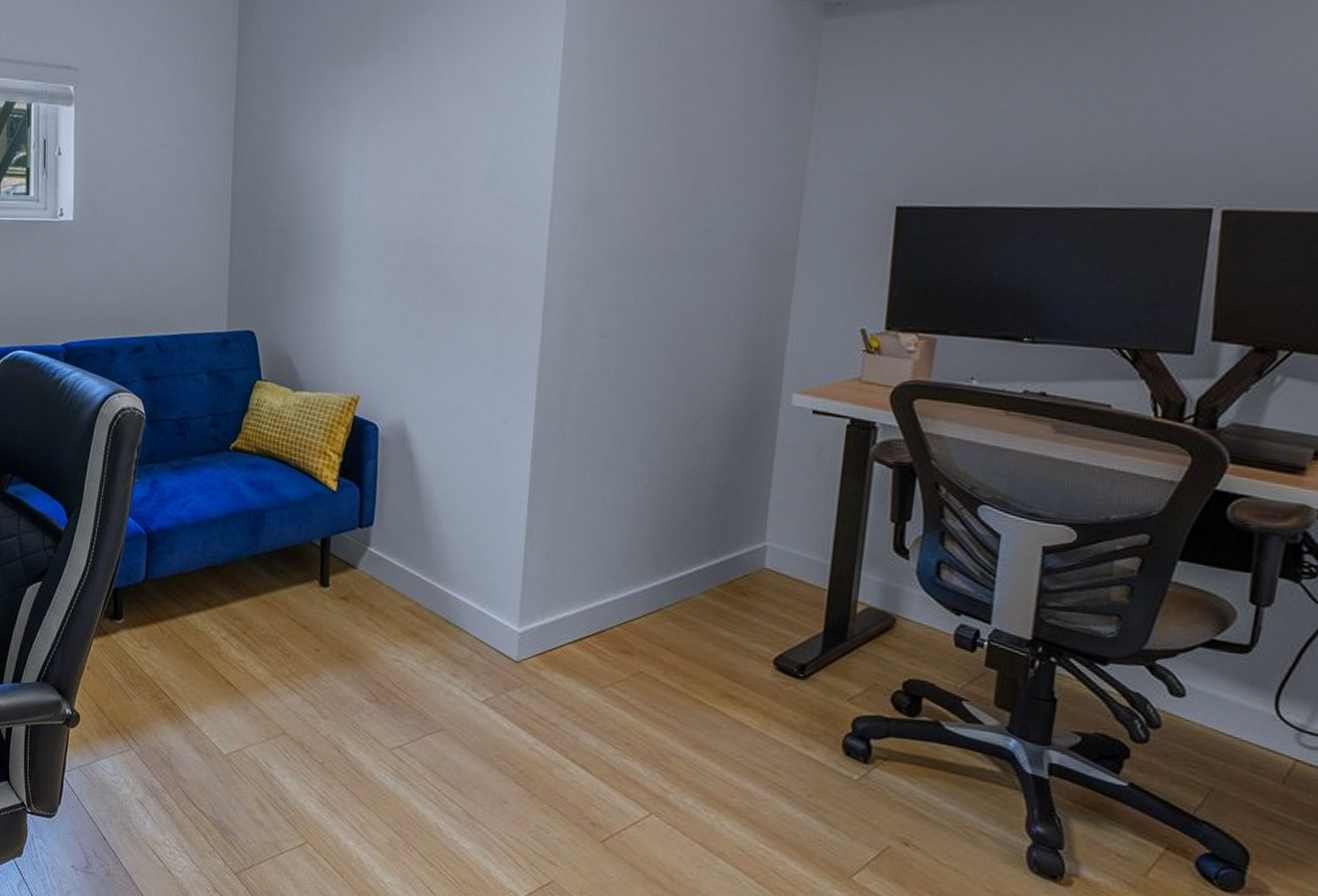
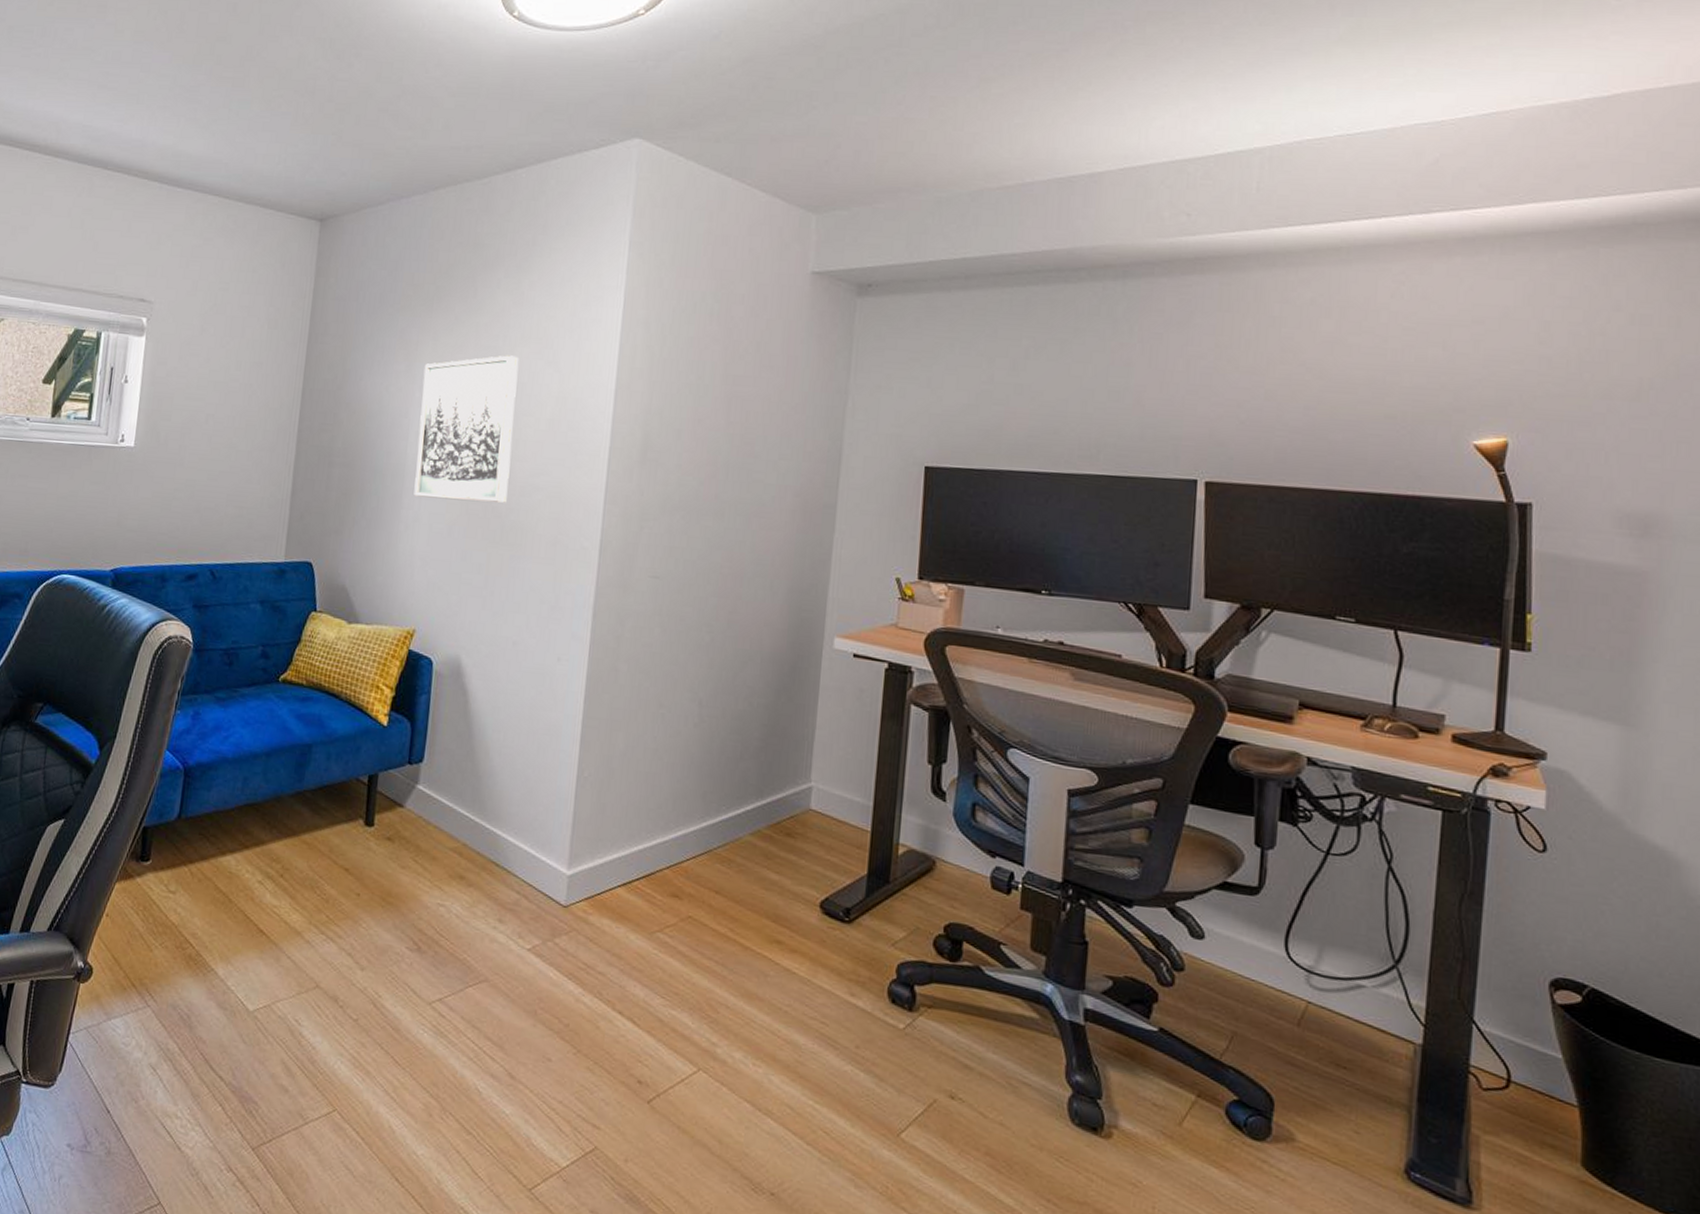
wall art: none [351,105,454,264] -> present [413,355,519,503]

